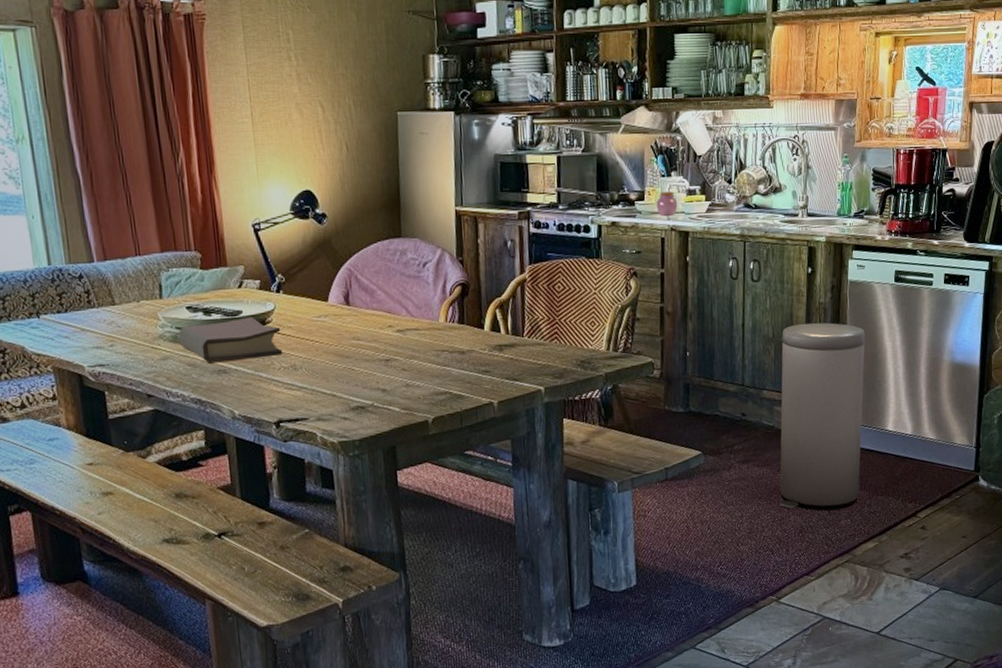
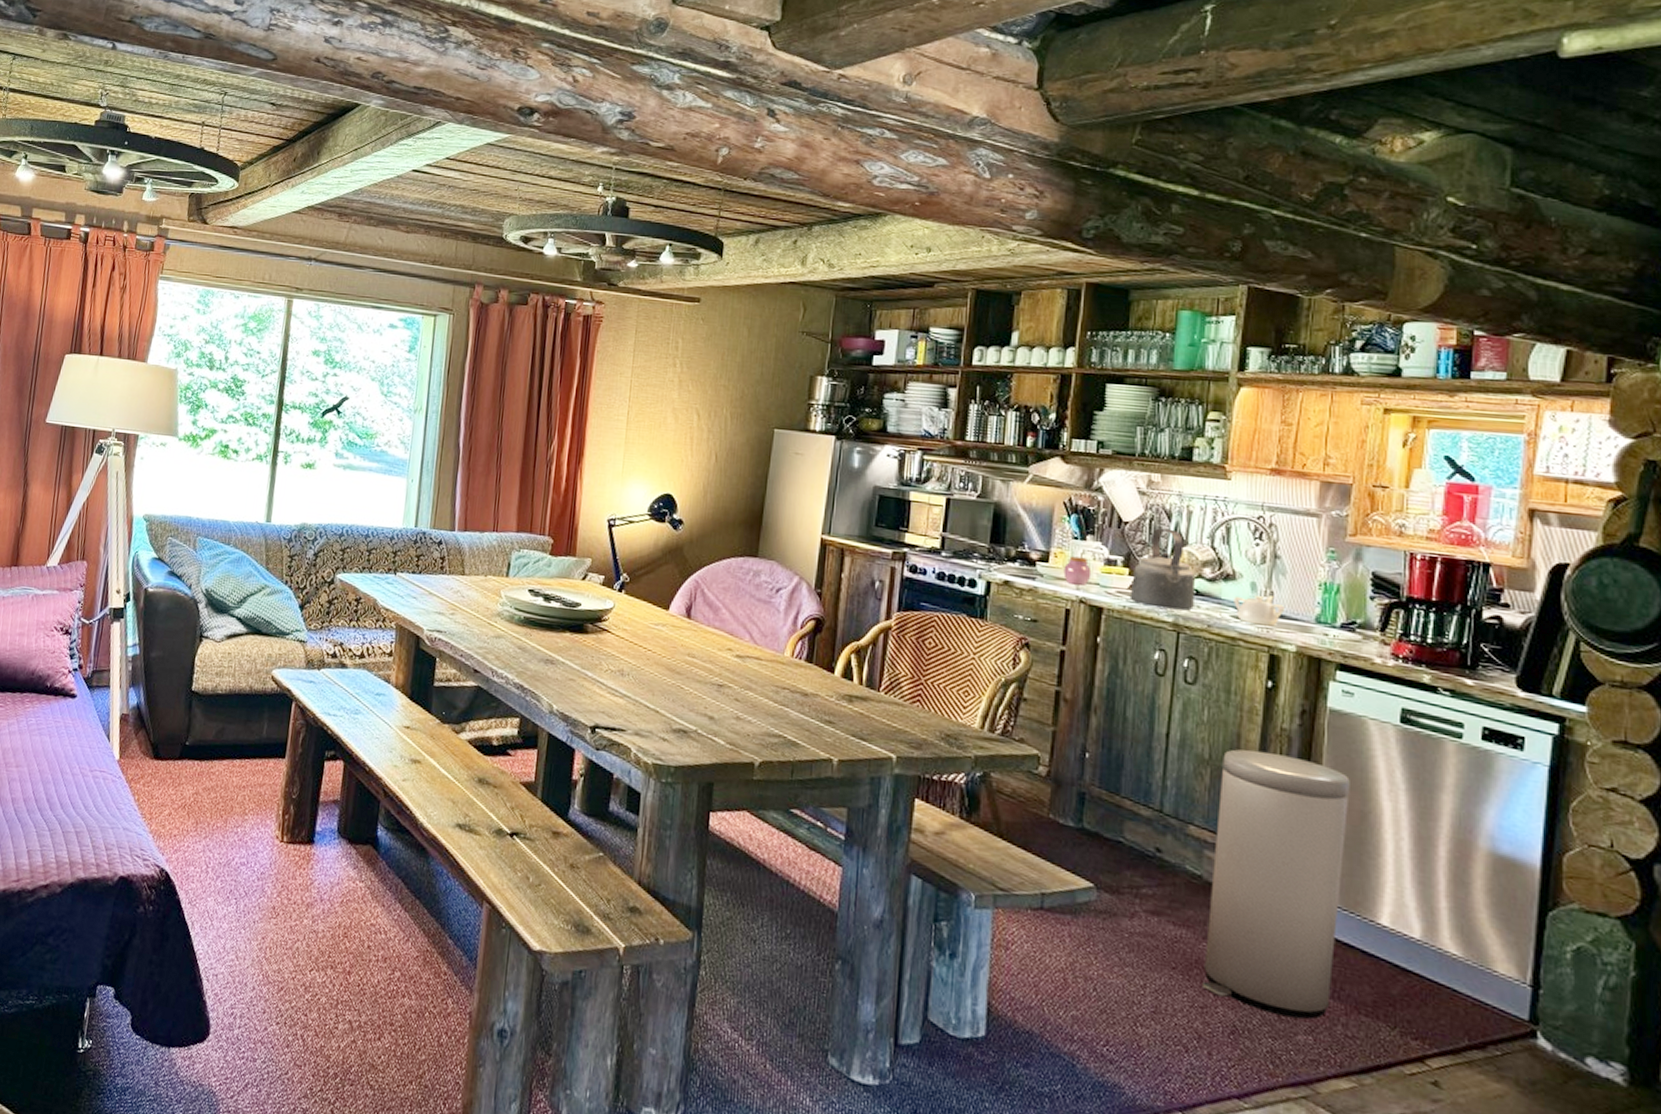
hardback book: present [178,316,283,364] -> none [514,608,616,657]
kettle: none [707,156,754,224] -> present [1129,528,1195,611]
teapot: none [781,200,816,225] -> present [1234,594,1284,627]

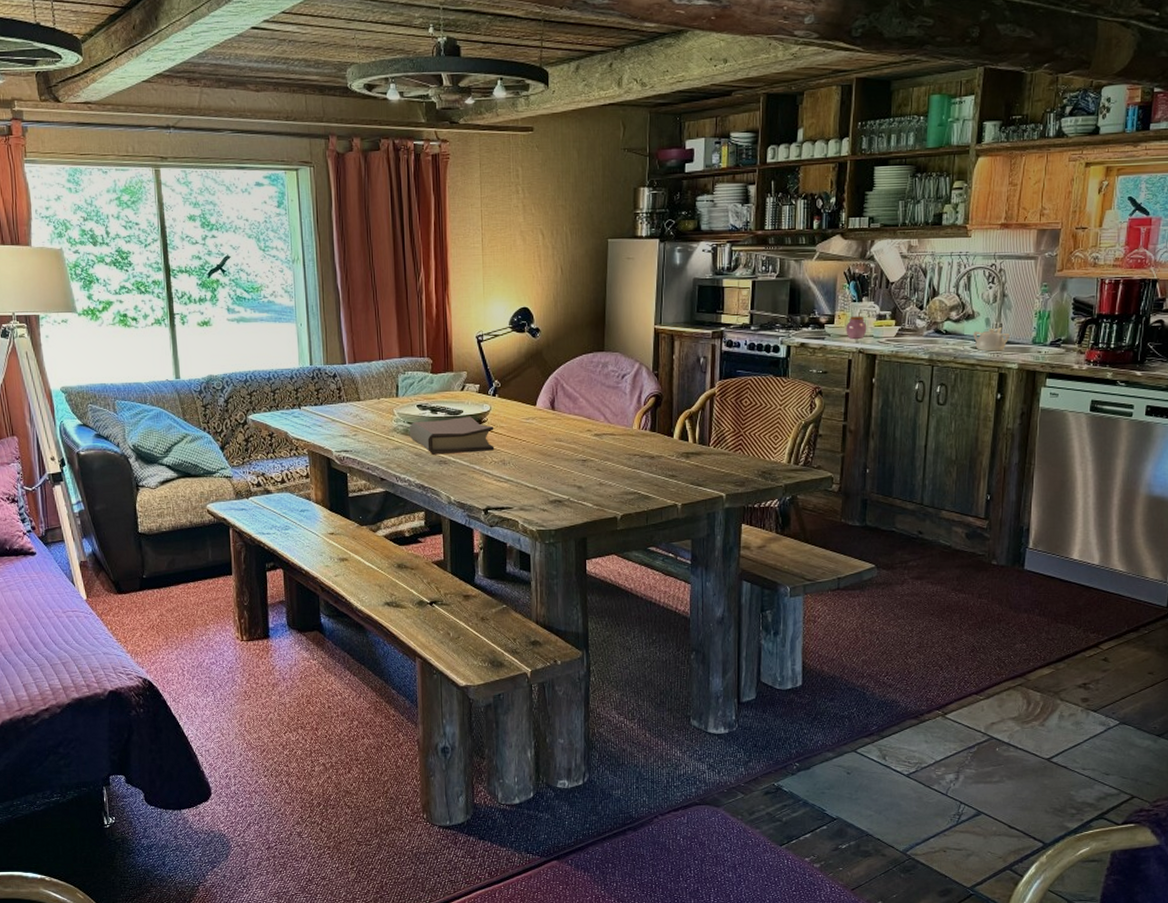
hardback book: none [514,608,616,657] -> present [409,416,495,455]
kettle: present [1129,528,1195,611] -> none [896,284,944,349]
pedal bin: present [1201,749,1350,1019] -> none [951,447,1054,633]

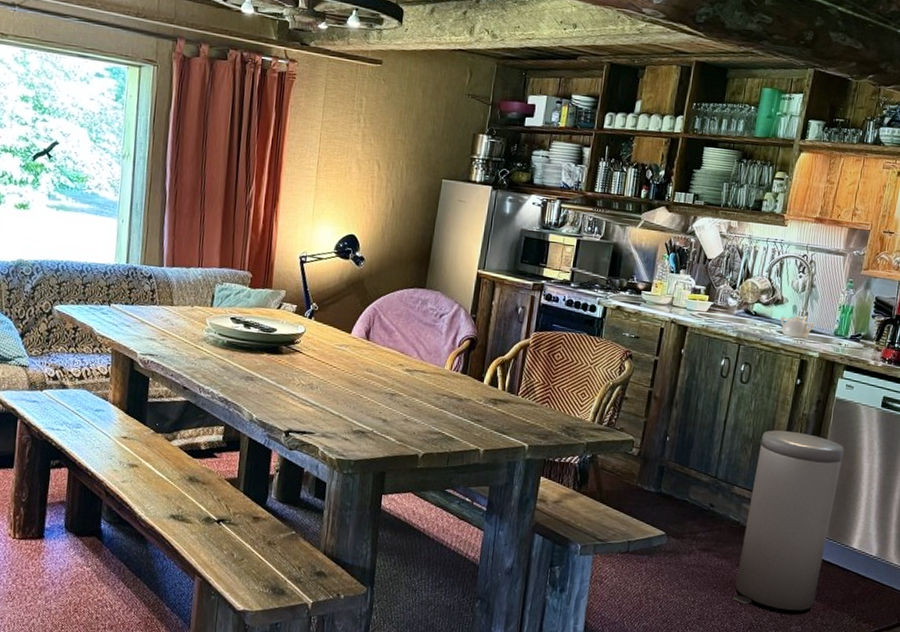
hardback book: present [409,416,495,455] -> none [218,334,306,373]
jar: present [846,316,867,339] -> none [661,286,682,309]
pedal bin: none [951,447,1054,633] -> present [732,430,844,615]

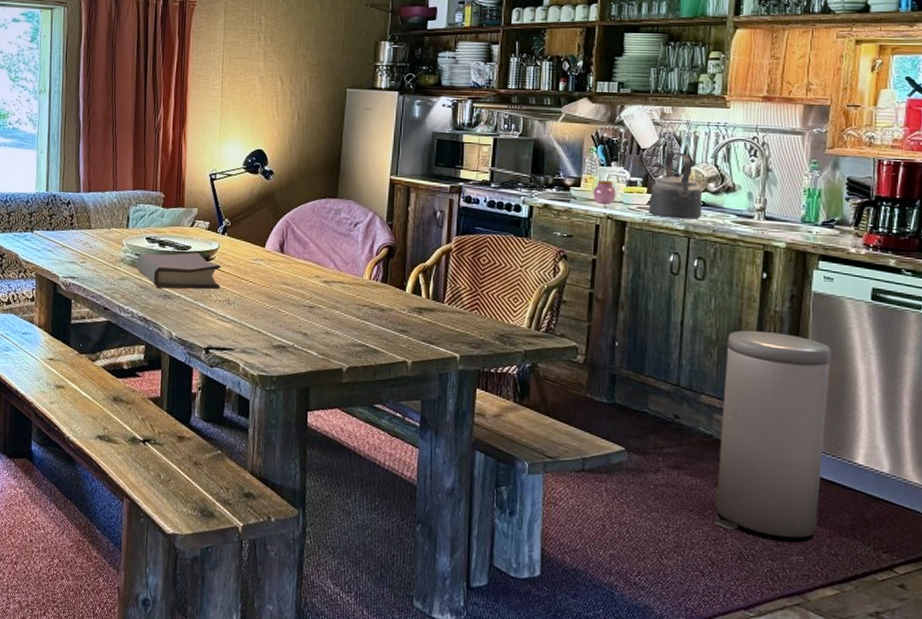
hardback book: none [218,334,306,373] -> present [136,252,221,290]
jar: none [661,286,682,309] -> present [593,180,616,204]
kettle: none [707,264,755,328] -> present [648,152,701,220]
teapot: present [780,315,814,339] -> none [734,202,776,228]

